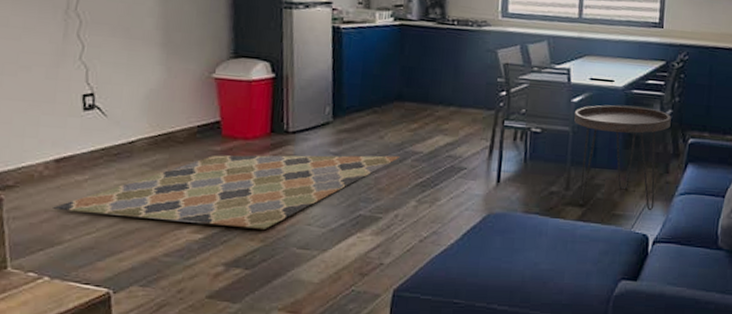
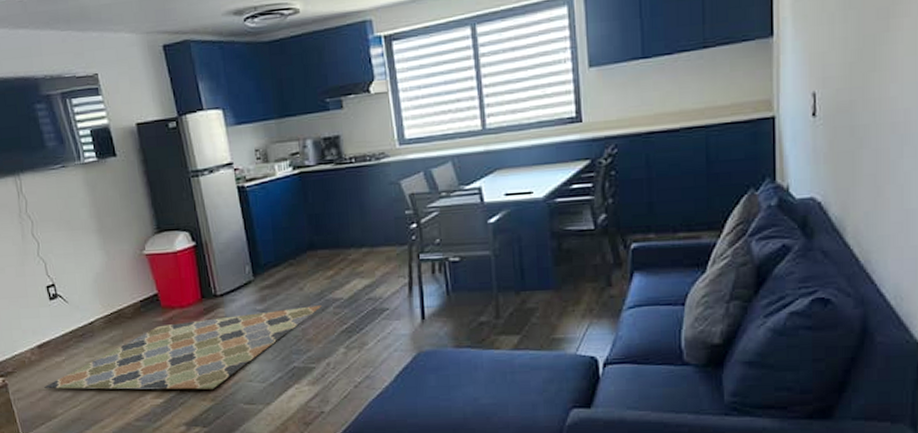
side table: present [574,105,671,211] -> none [492,216,607,332]

